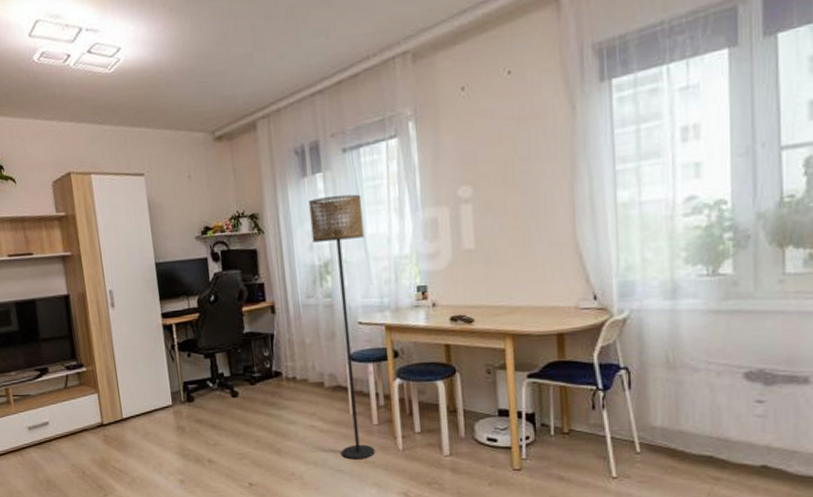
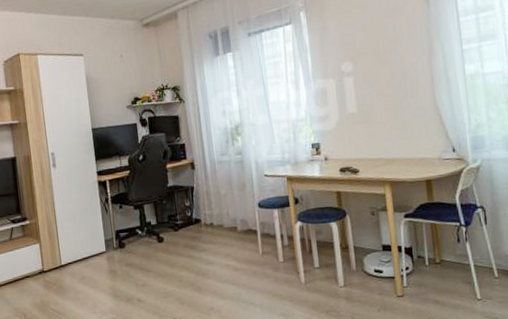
floor lamp: present [309,194,375,460] -> none [221,69,282,294]

